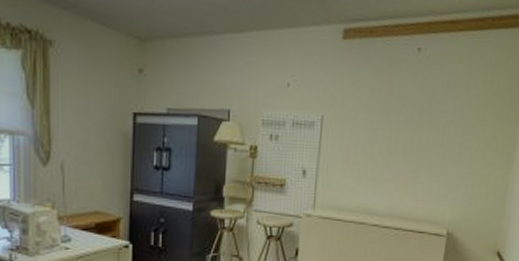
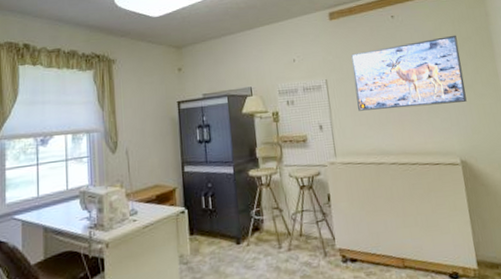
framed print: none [352,86,485,168] -> present [351,35,467,111]

